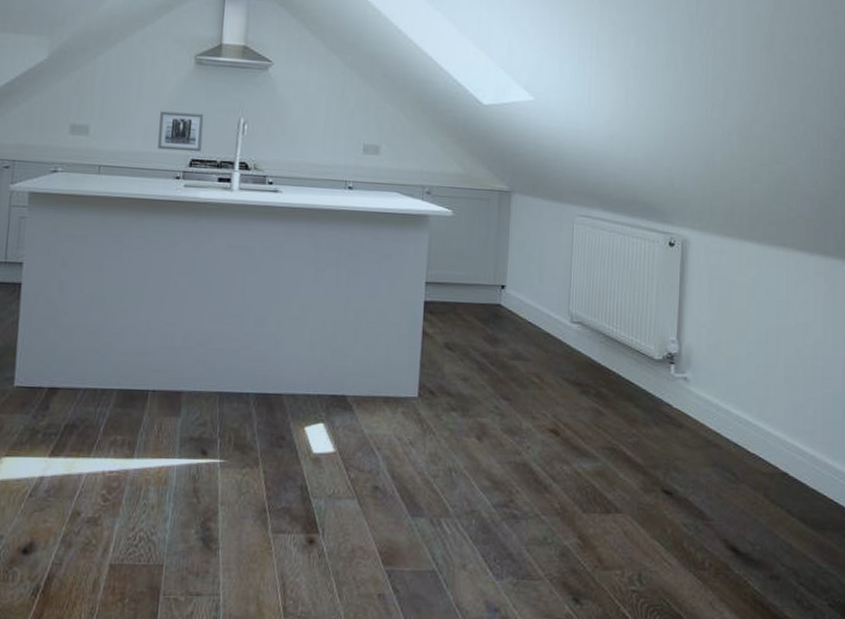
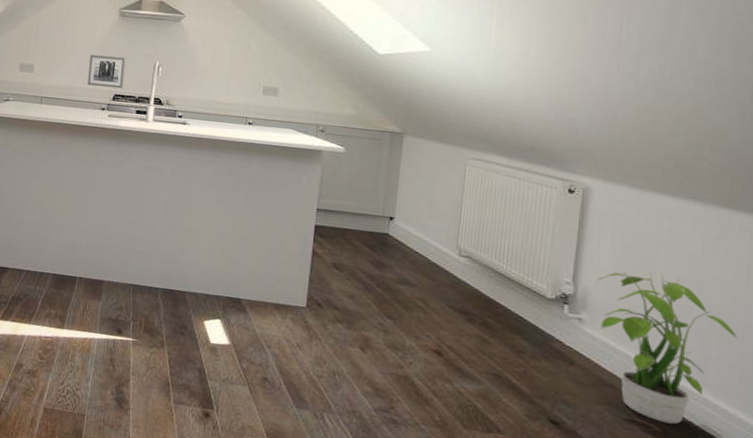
potted plant: none [699,321,819,477] -> present [597,271,738,425]

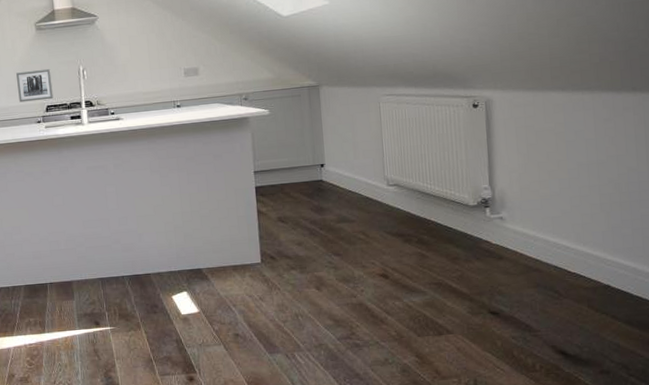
potted plant: present [597,271,738,425] -> none [510,162,636,292]

